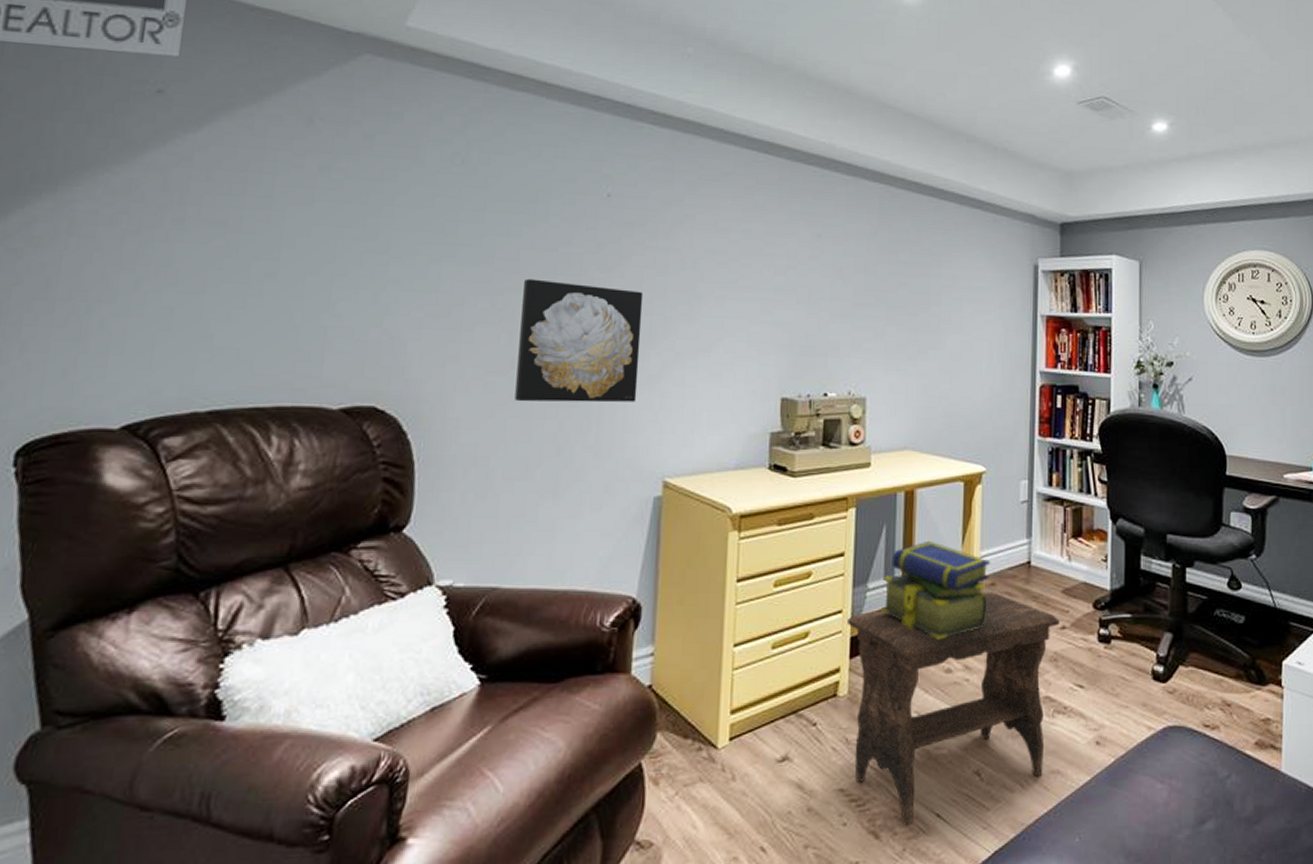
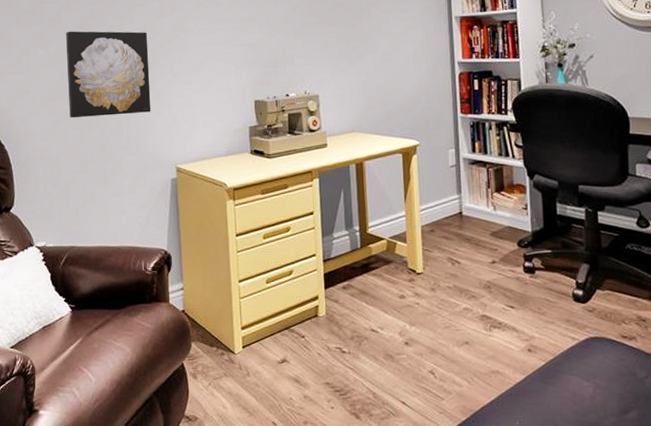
footstool: present [846,592,1060,826] -> none [320,236,490,410]
stack of books: present [880,540,991,640] -> none [344,200,430,274]

